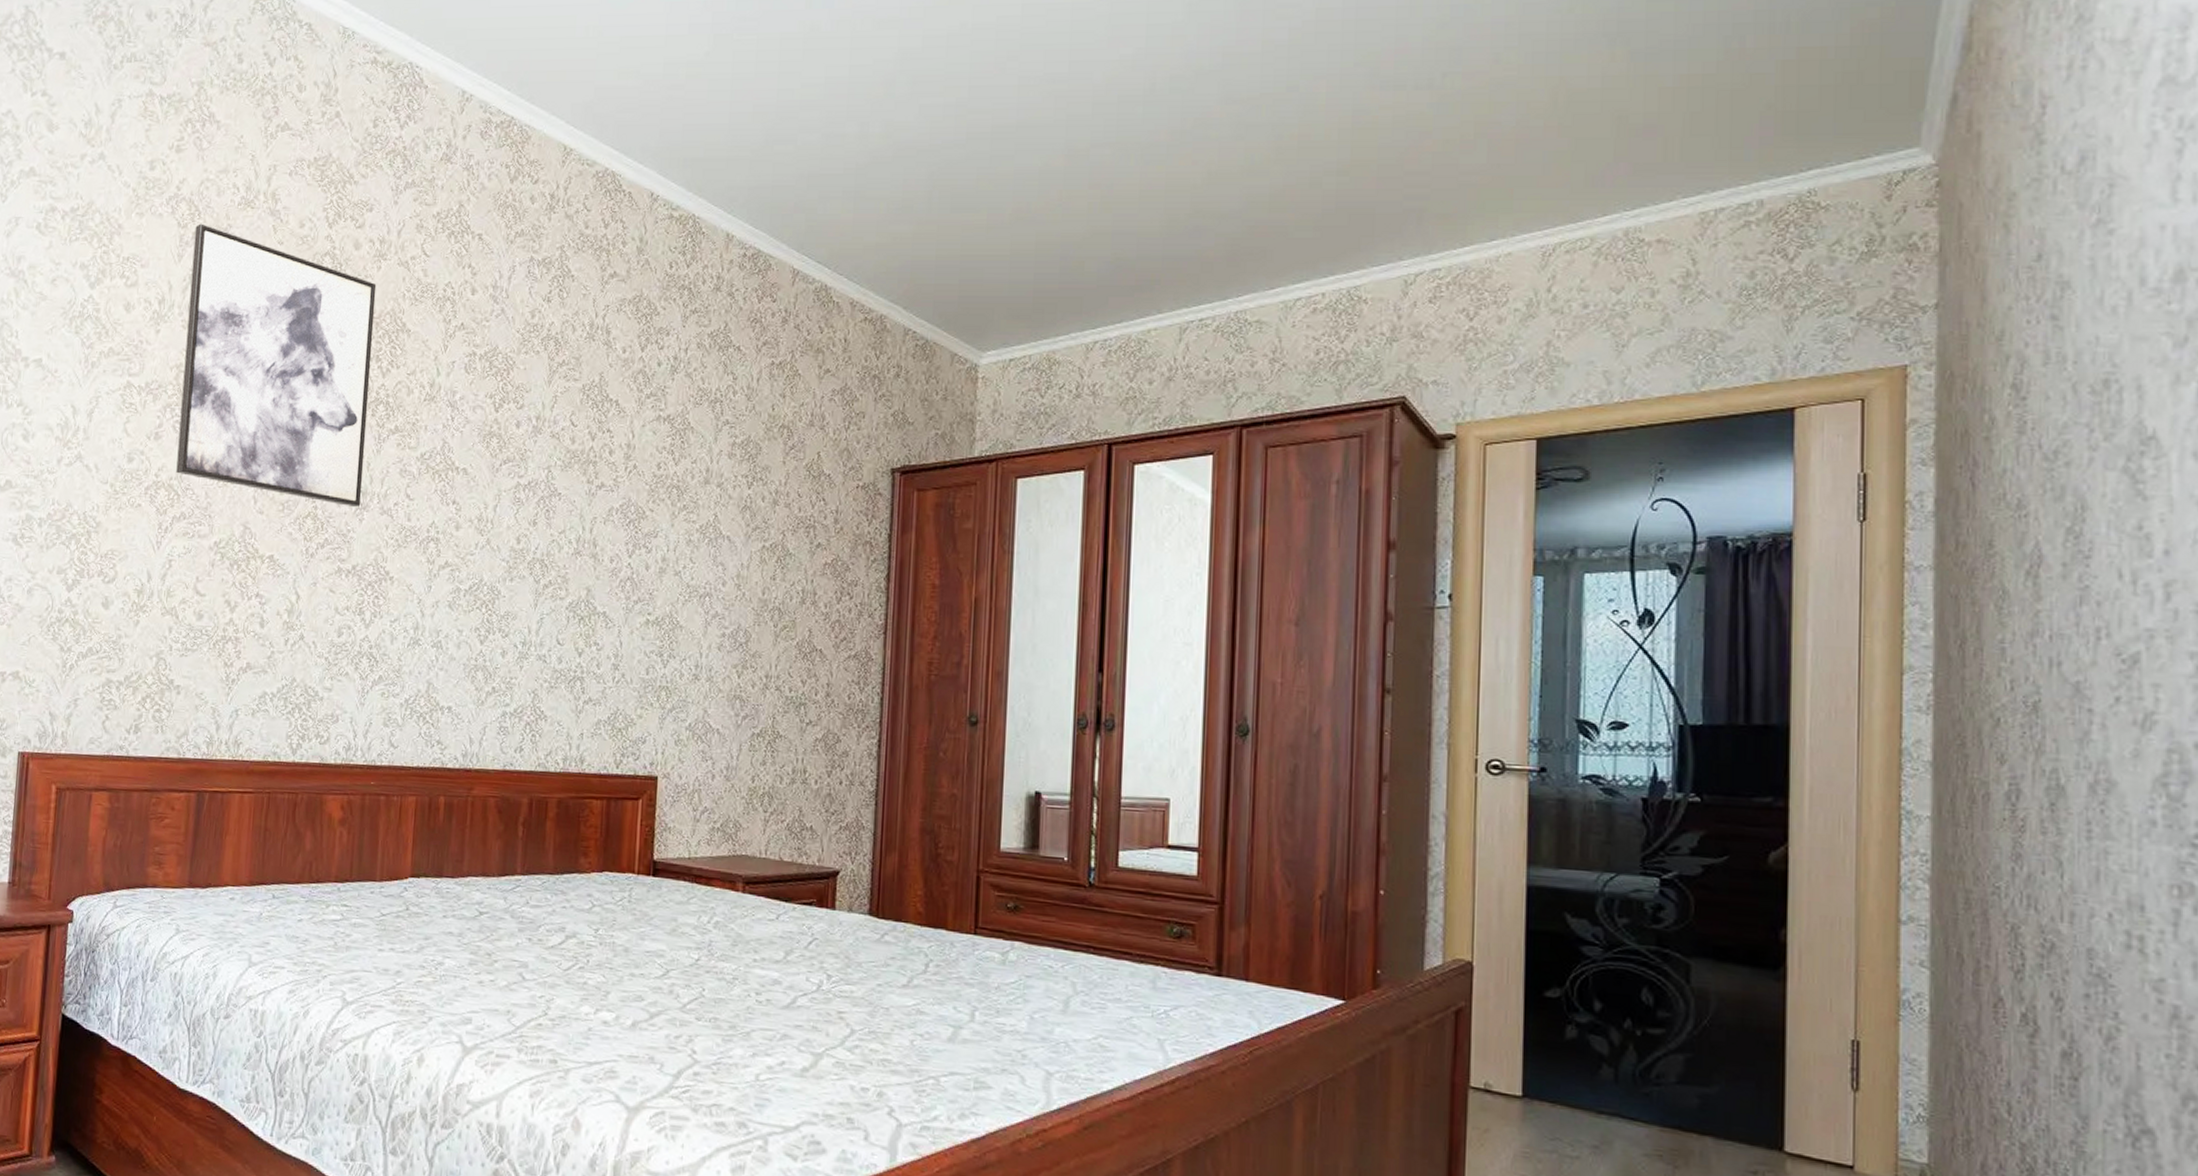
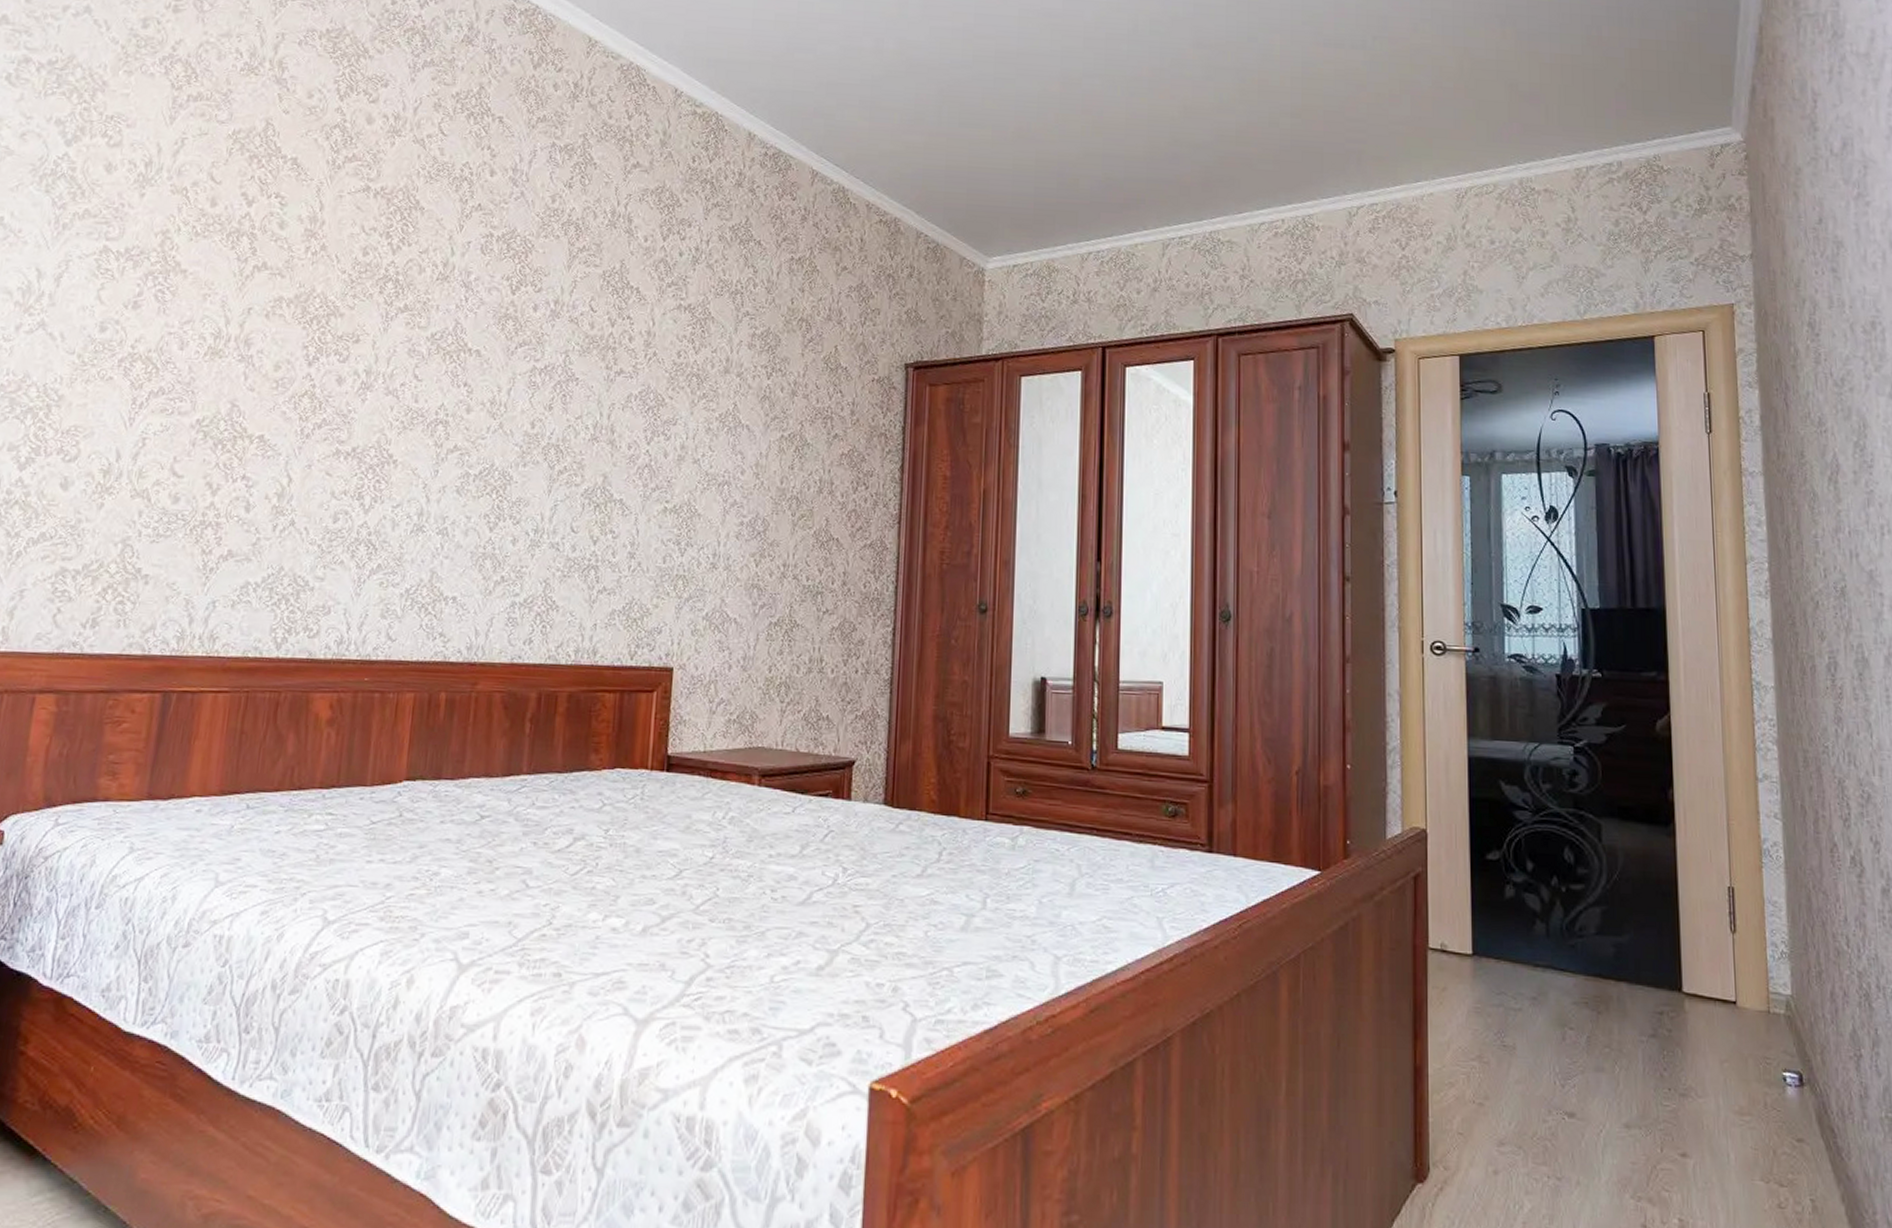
wall art: present [176,223,377,508] -> none [156,86,389,387]

